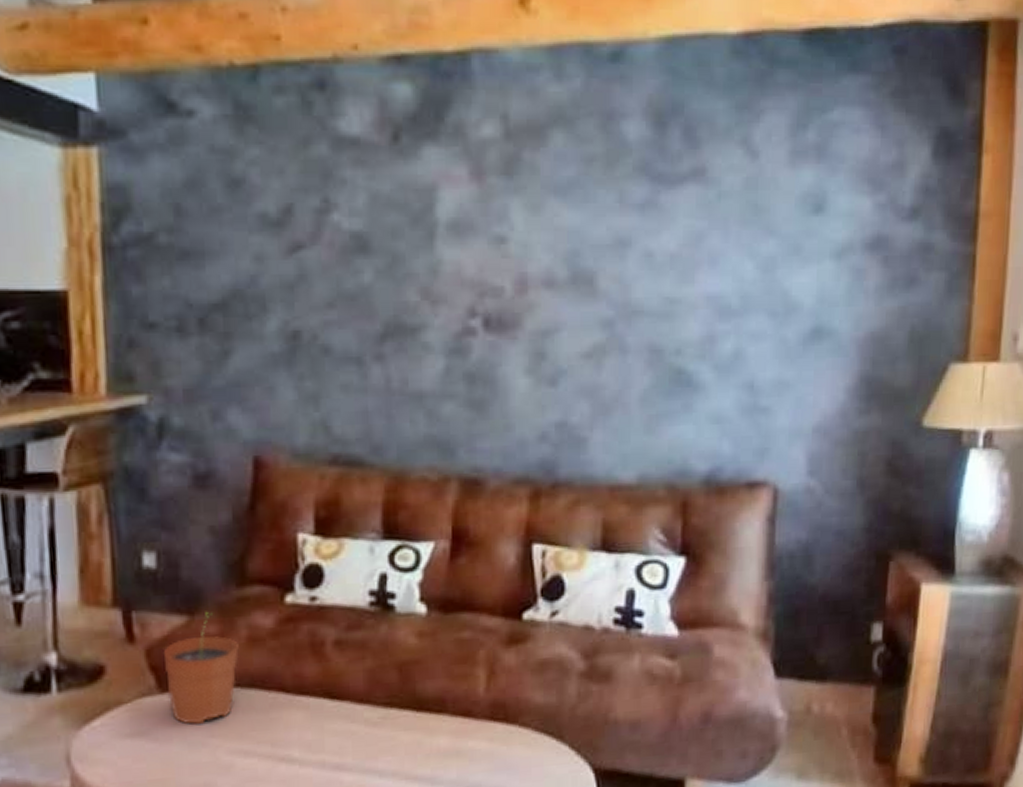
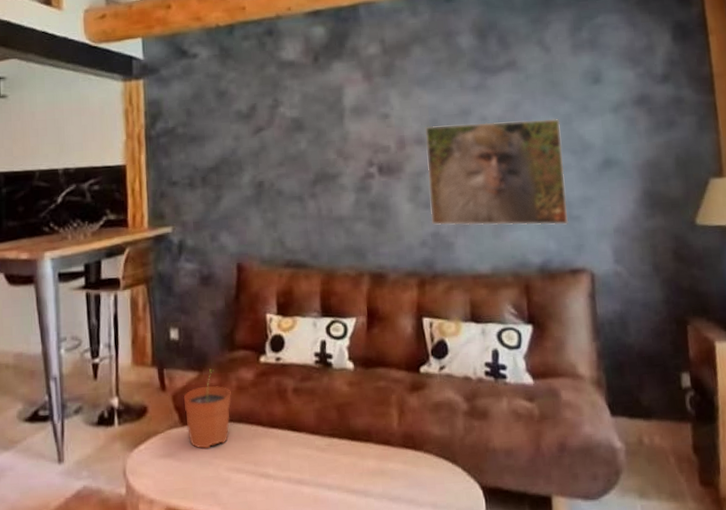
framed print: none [556,260,760,419] -> present [424,118,569,226]

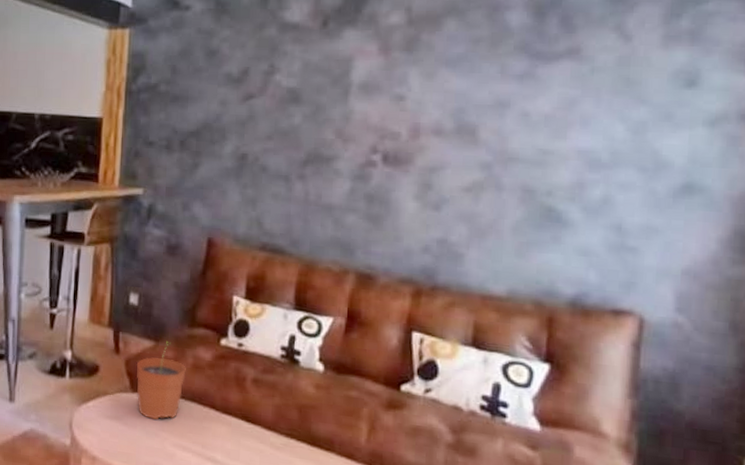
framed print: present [424,118,569,226] -> none [439,115,630,255]

